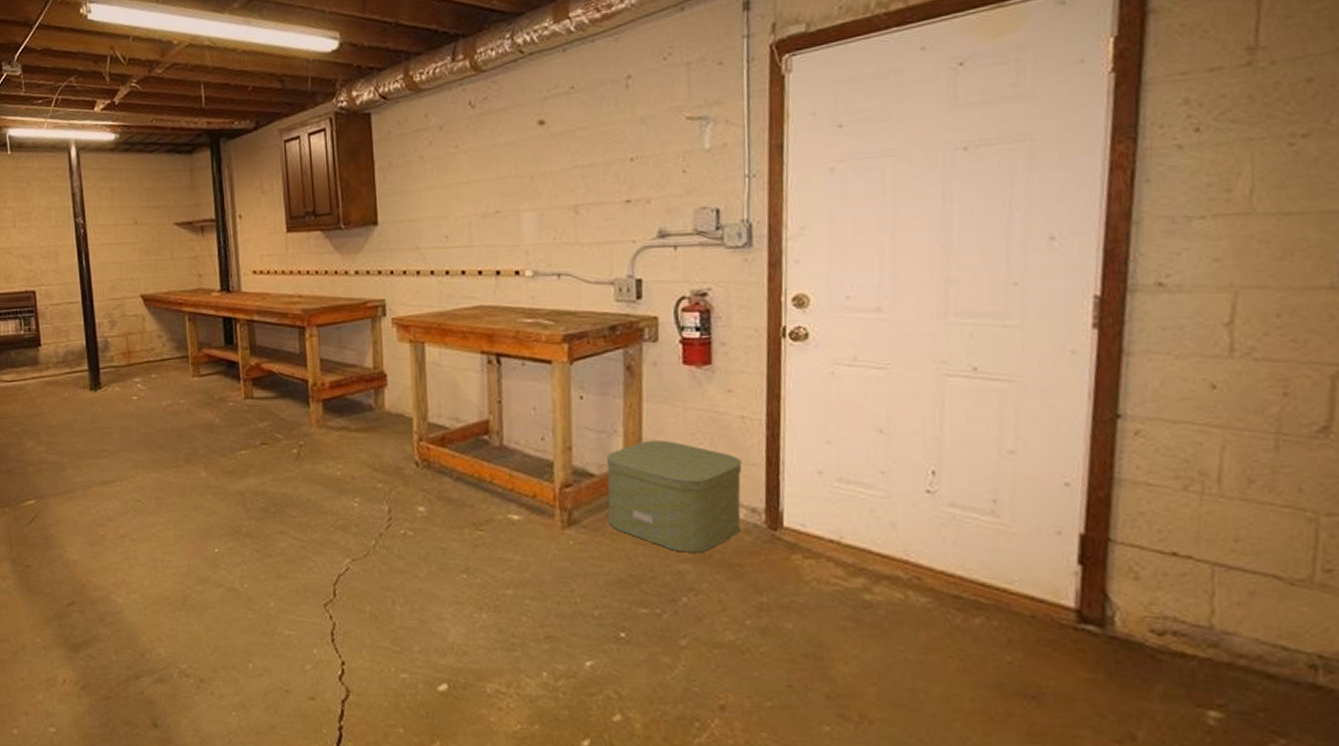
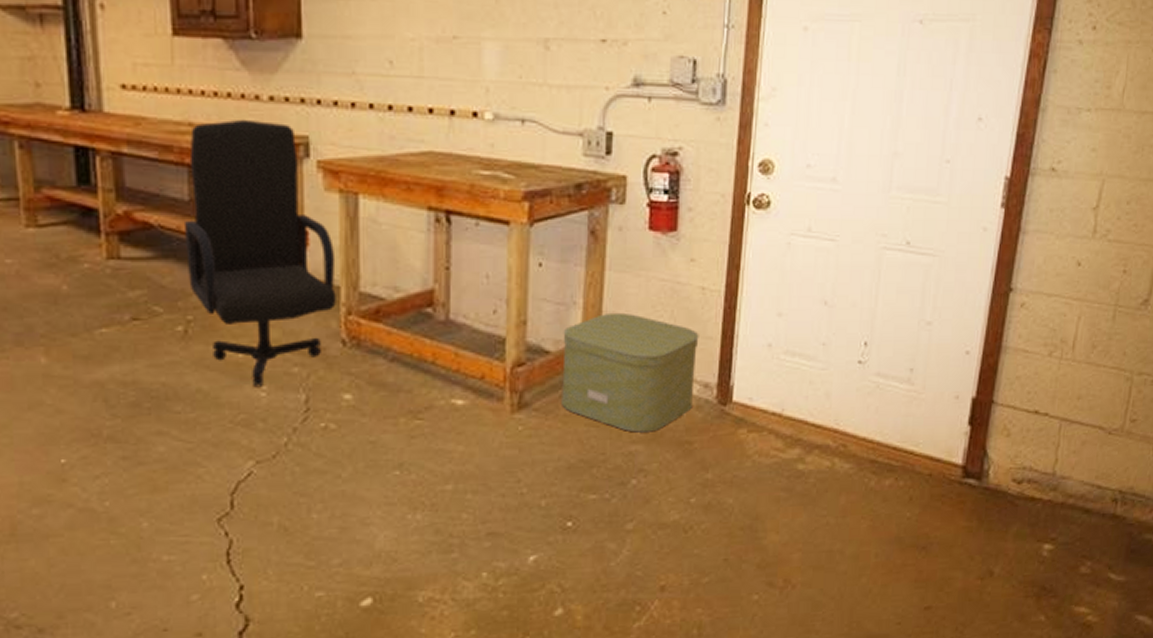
chair: none [296,289,410,498] -> present [183,119,336,386]

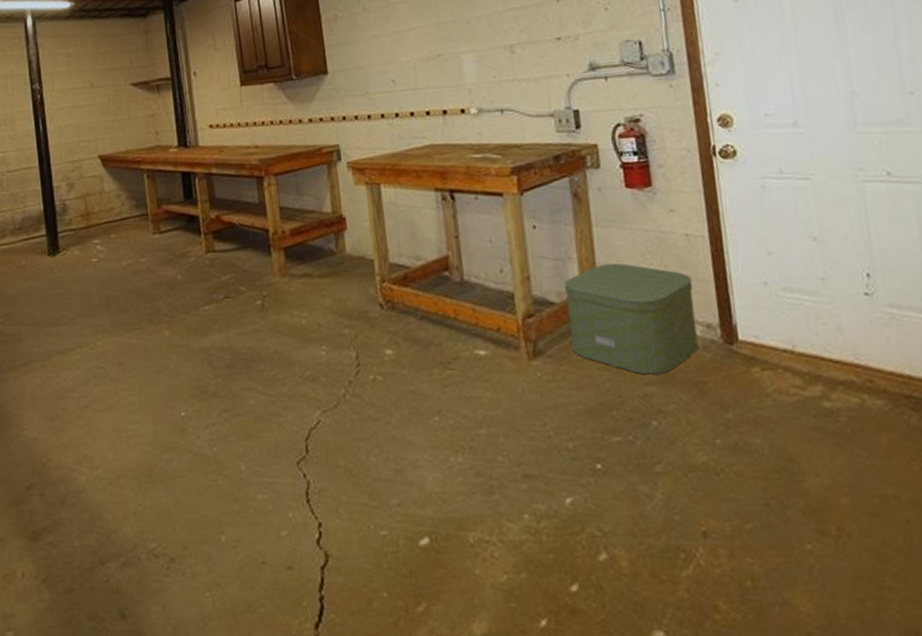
chair: present [183,119,336,386] -> none [256,137,372,347]

